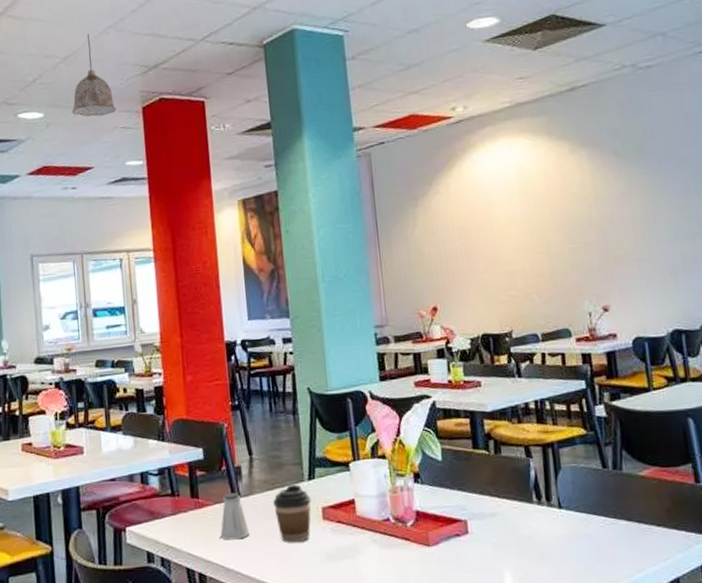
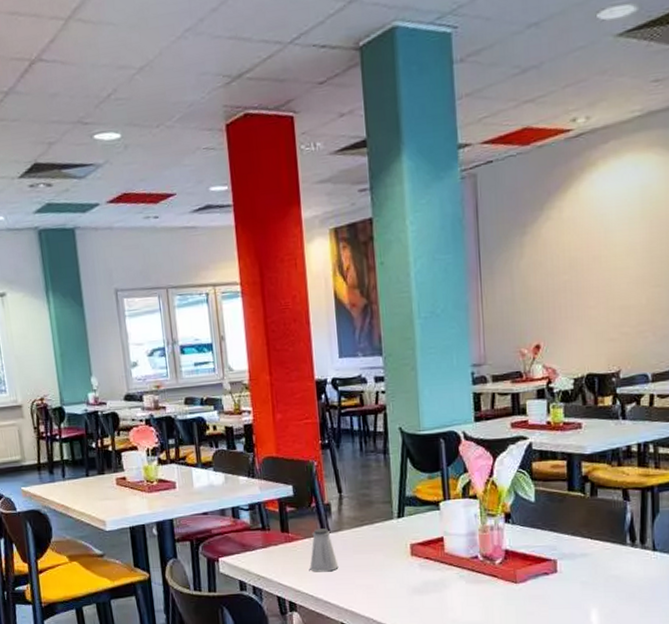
pendant lamp: present [72,33,116,117] -> none [150,38,198,137]
coffee cup: present [273,484,311,543] -> none [362,522,400,577]

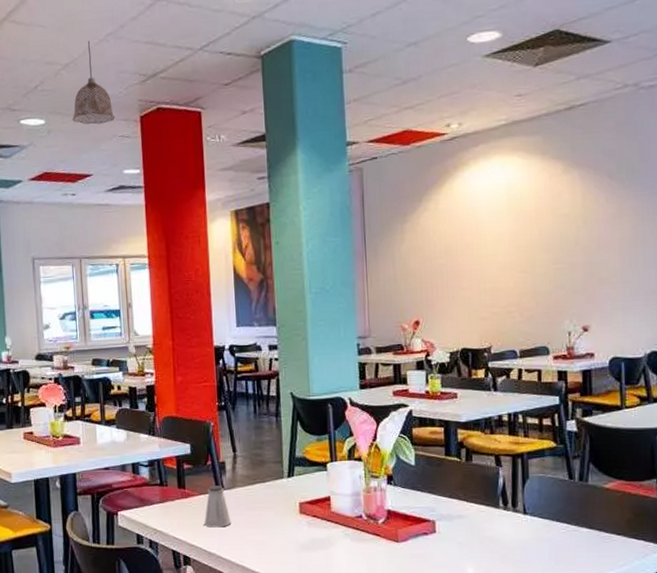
pendant lamp: none [150,38,198,137] -> present [72,40,115,124]

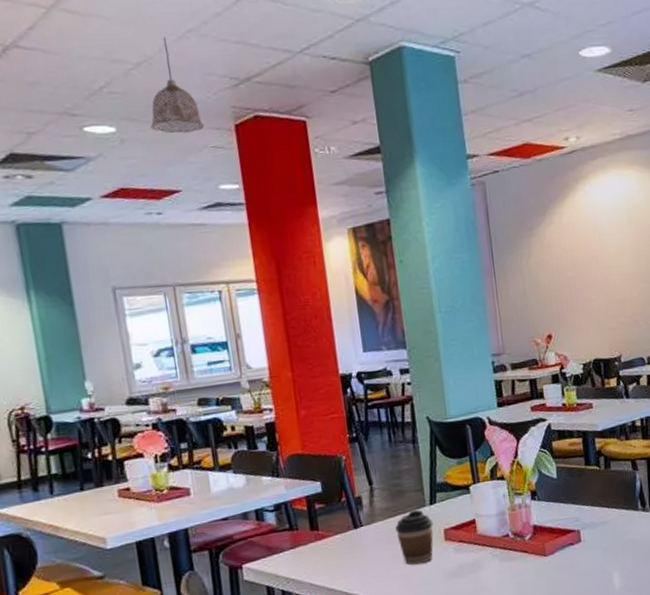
saltshaker: present [204,486,232,528] -> none [342,522,373,568]
coffee cup: none [254,481,290,533] -> present [395,510,434,565]

